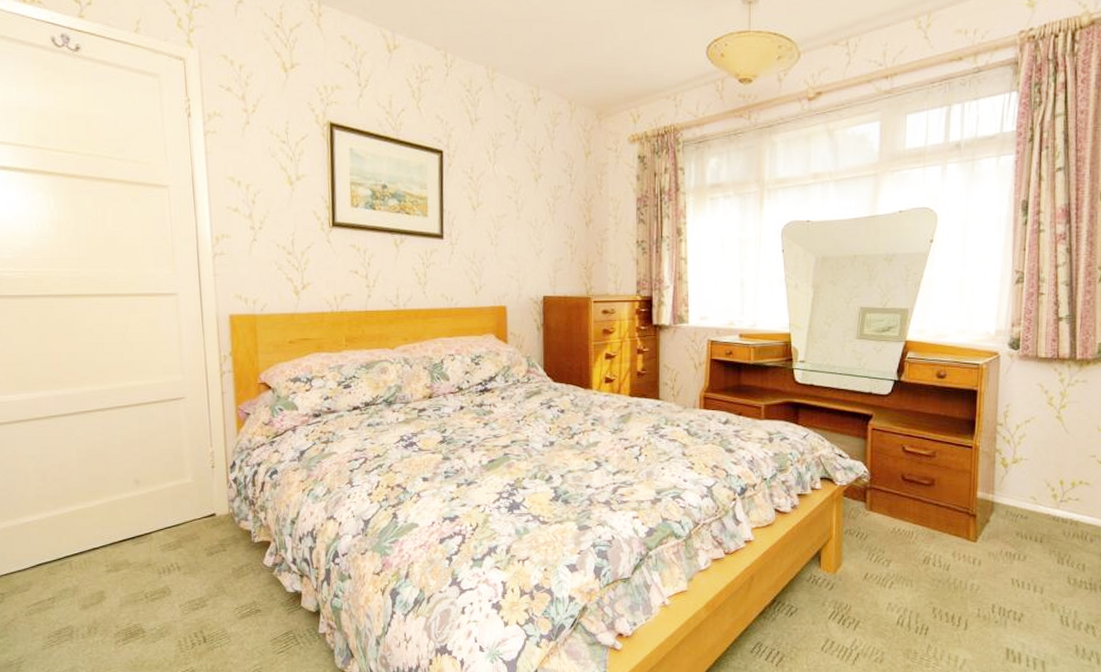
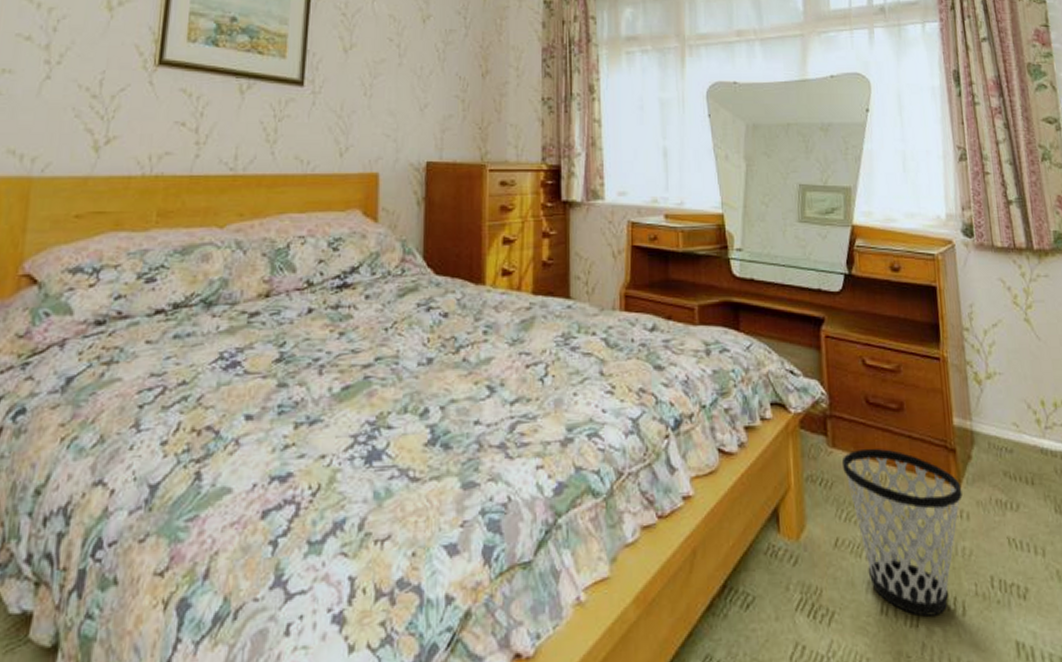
wastebasket: none [876,512,977,628] -> present [841,448,963,617]

